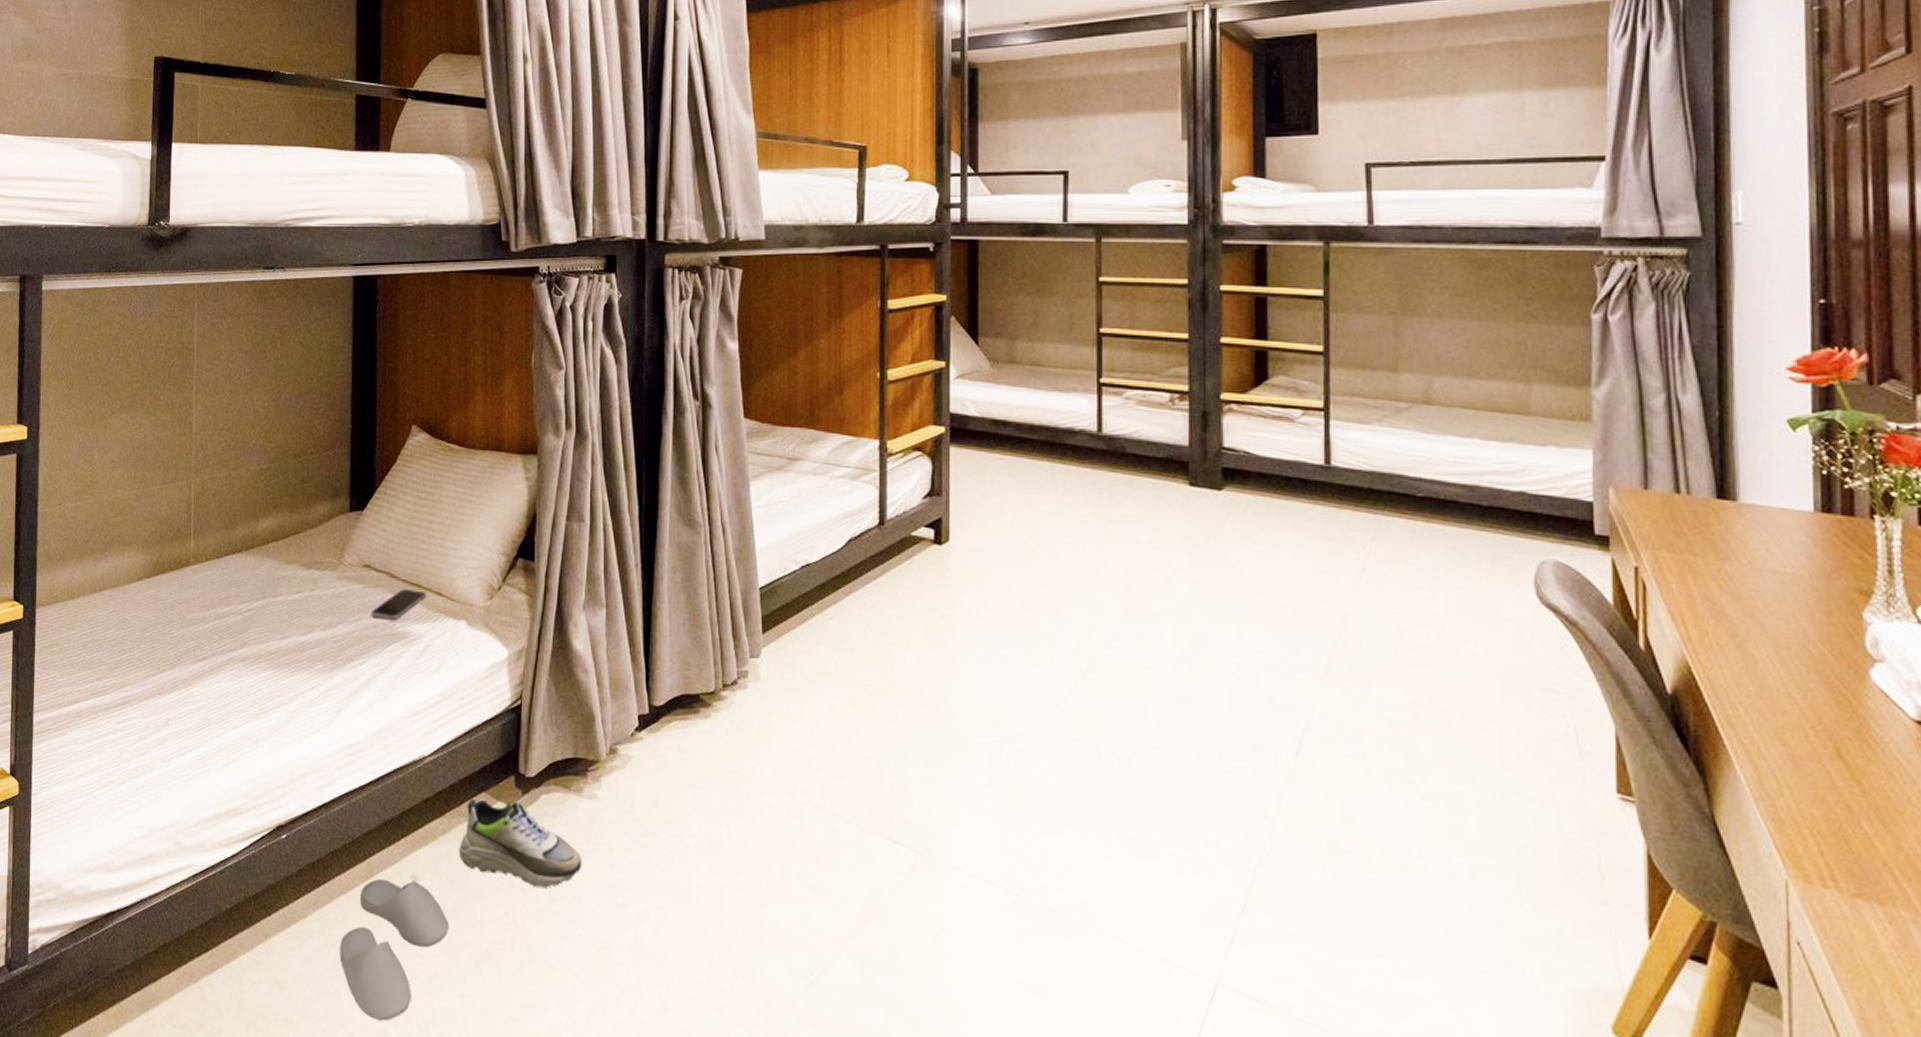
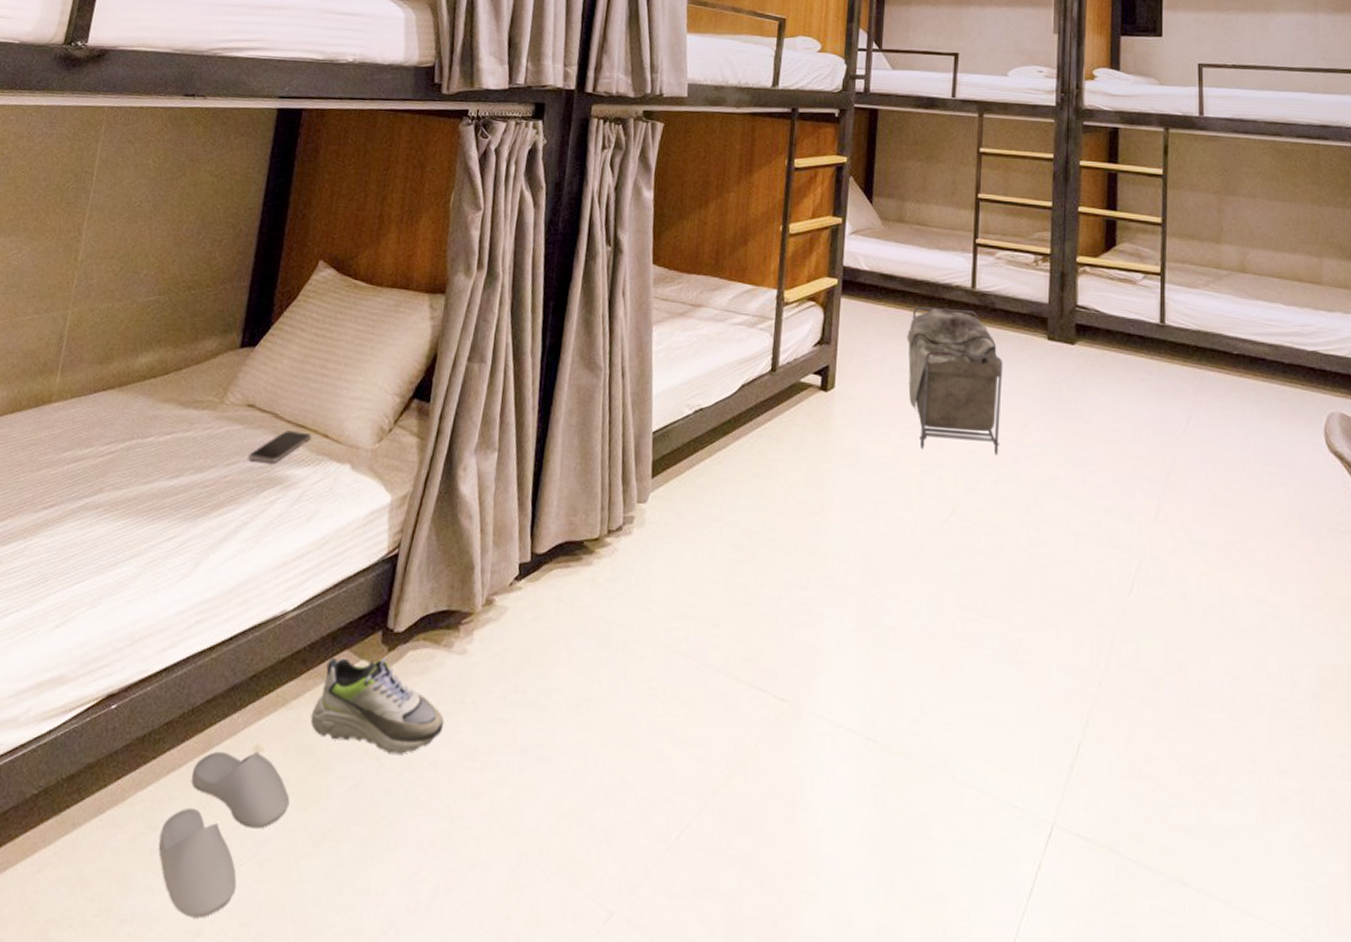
laundry basket: none [1026,454,1139,610] -> present [907,307,1003,456]

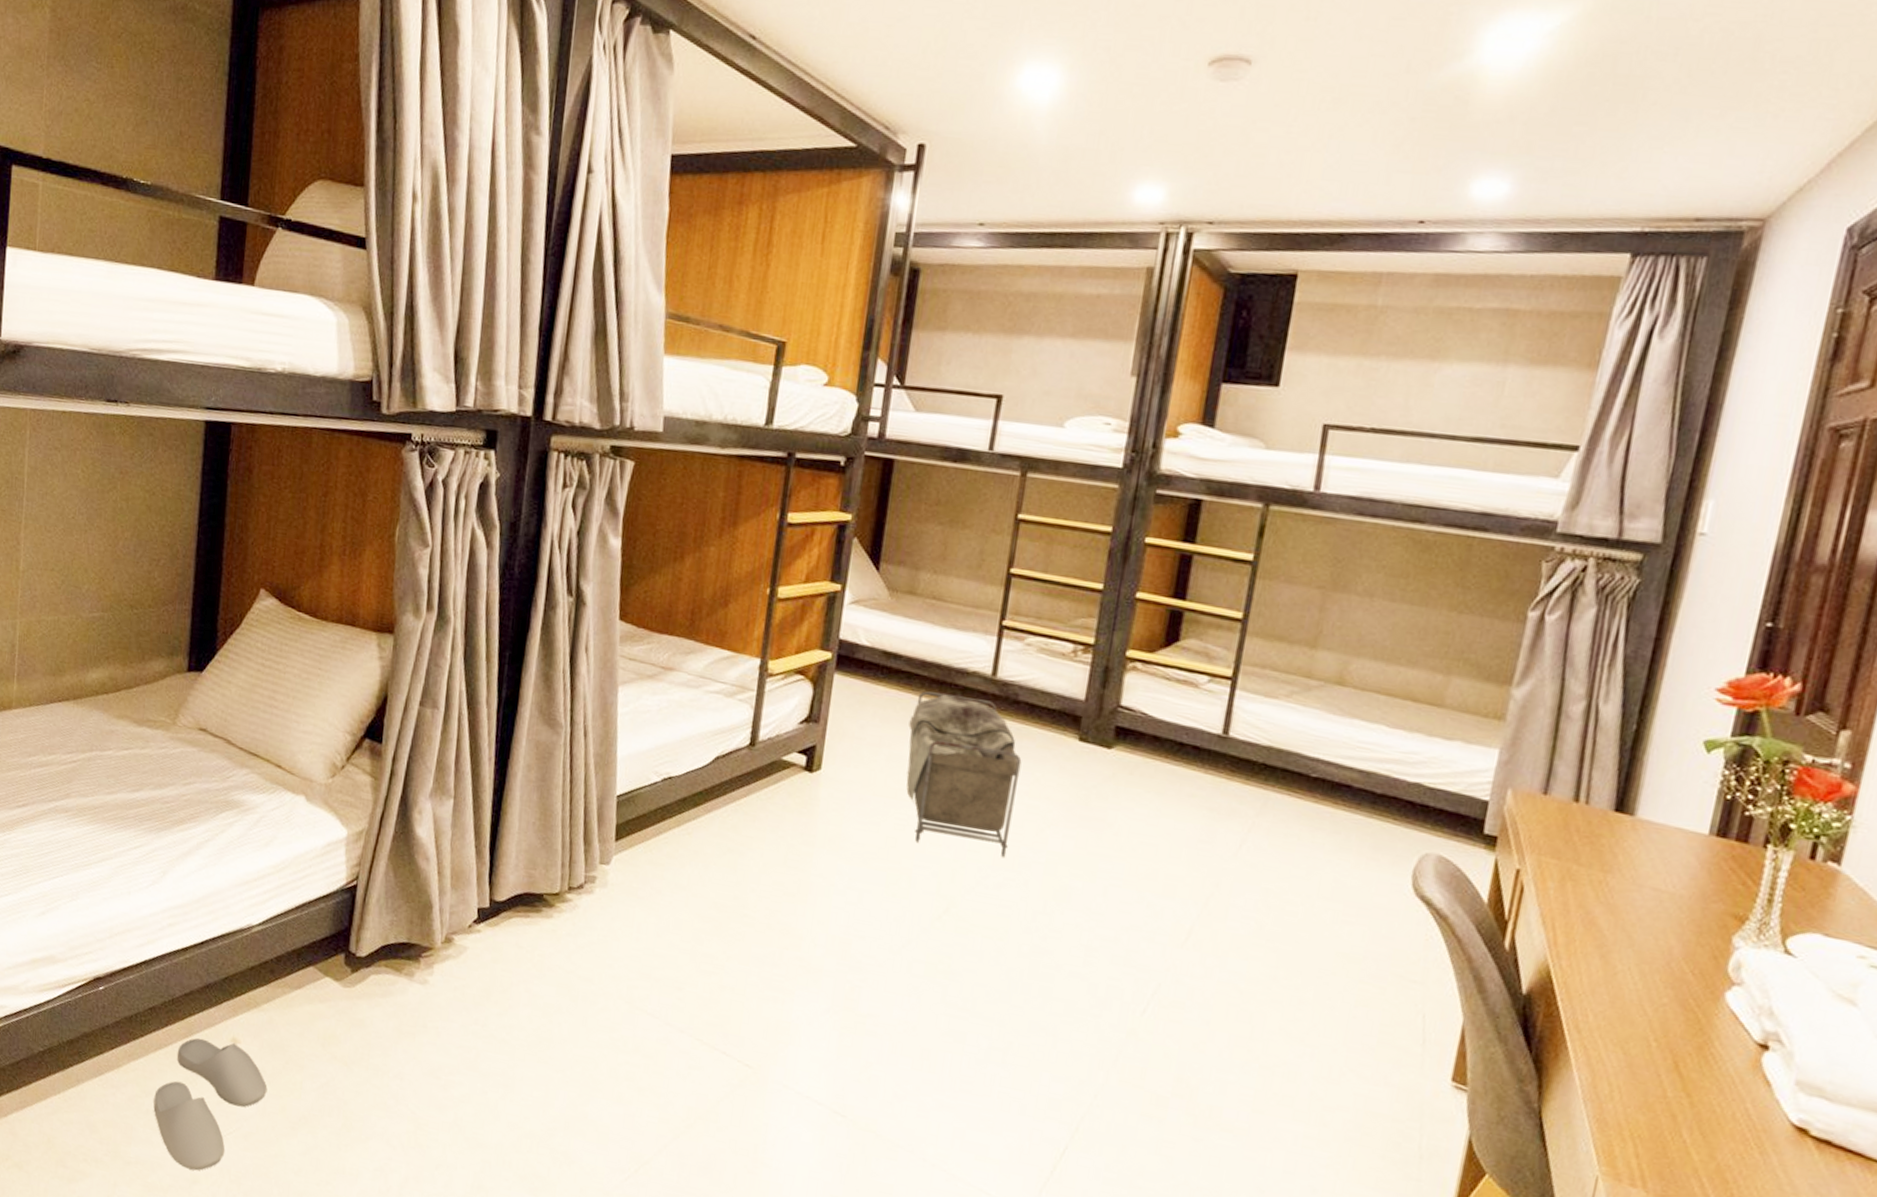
mobile phone: present [248,430,312,463] -> none [204,757,265,788]
shoe: present [310,656,445,754] -> none [281,970,408,1064]

